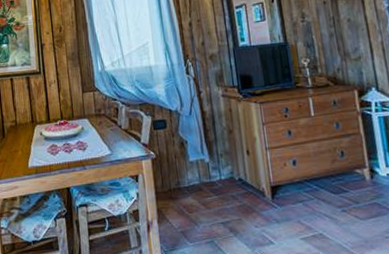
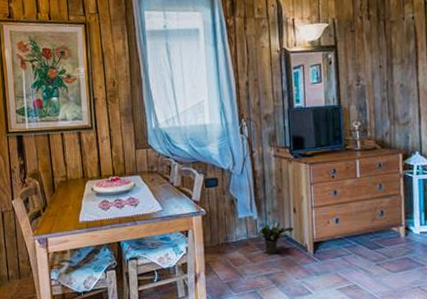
potted plant: none [209,162,249,201] -> present [256,219,294,255]

